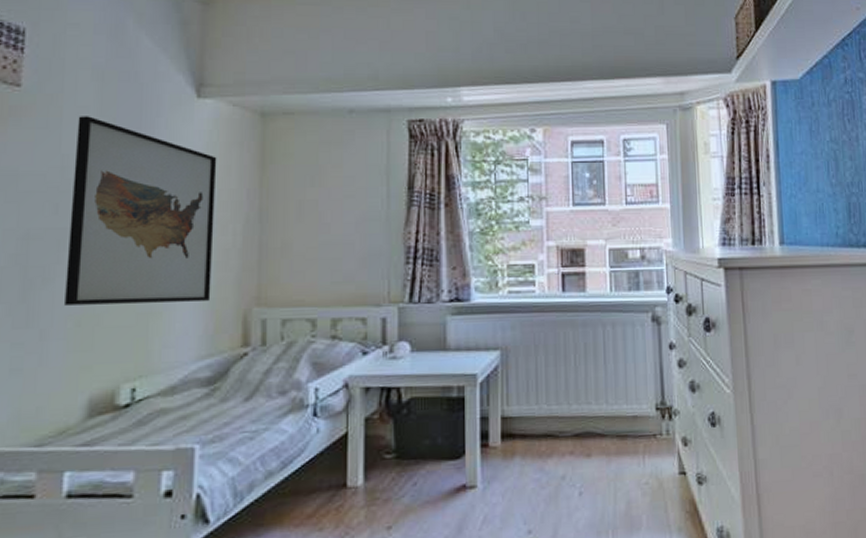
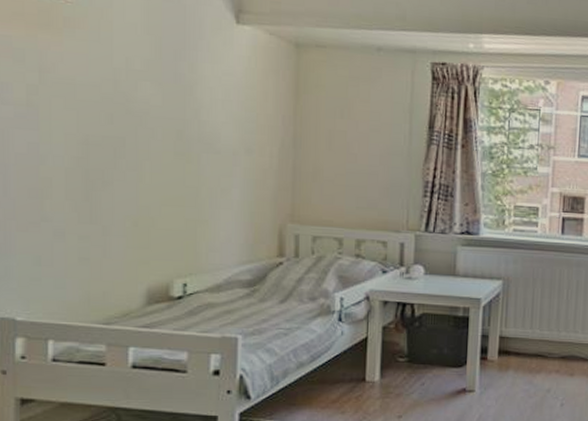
wall art: present [65,116,217,306] -> none [123,32,255,214]

